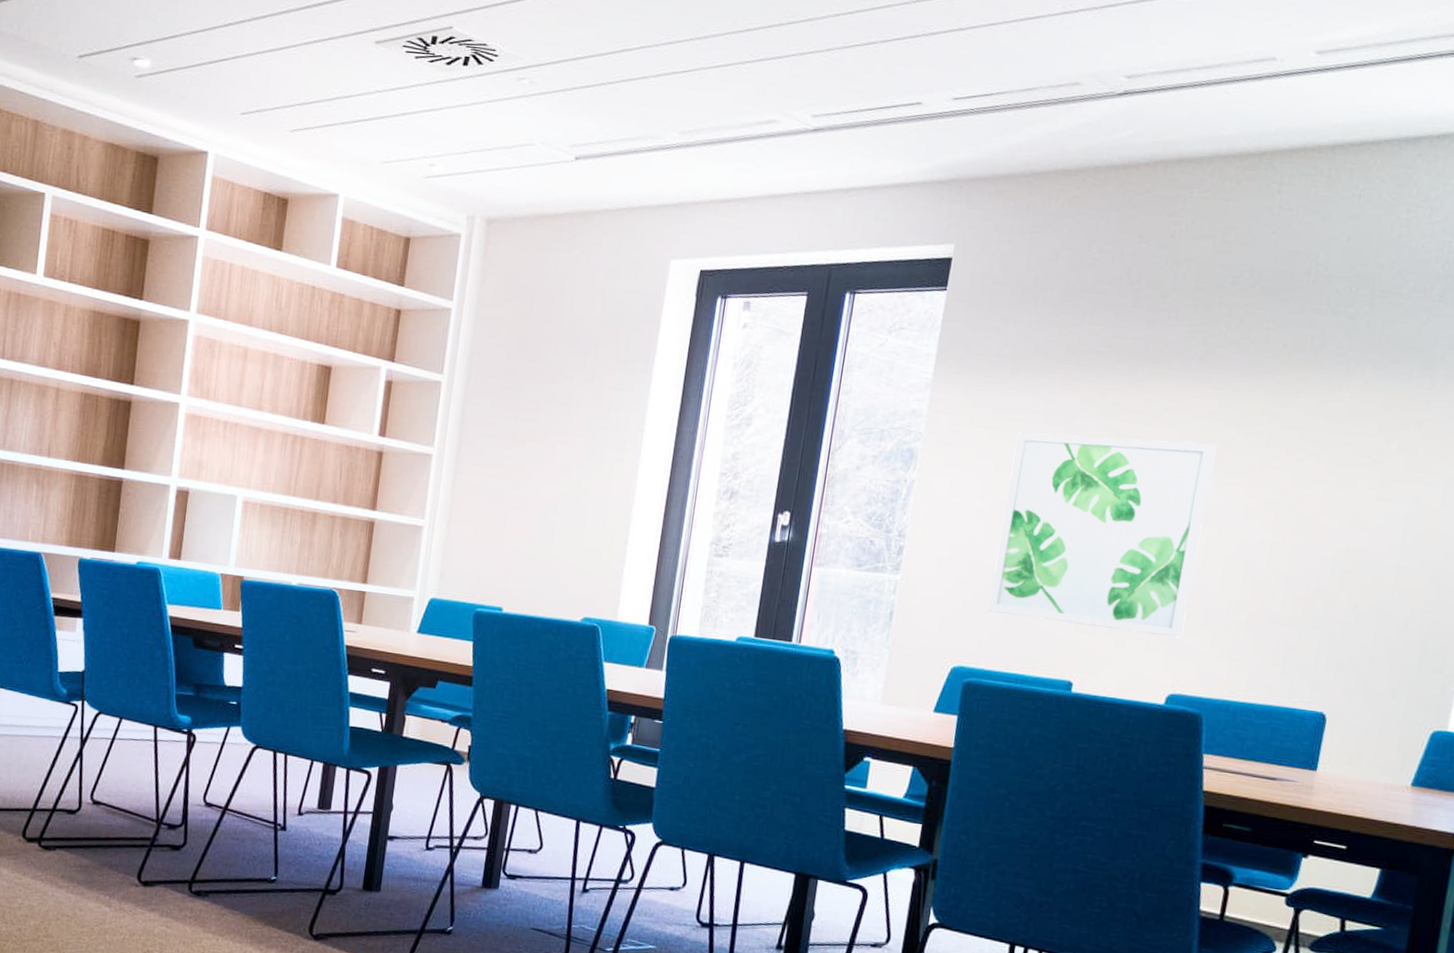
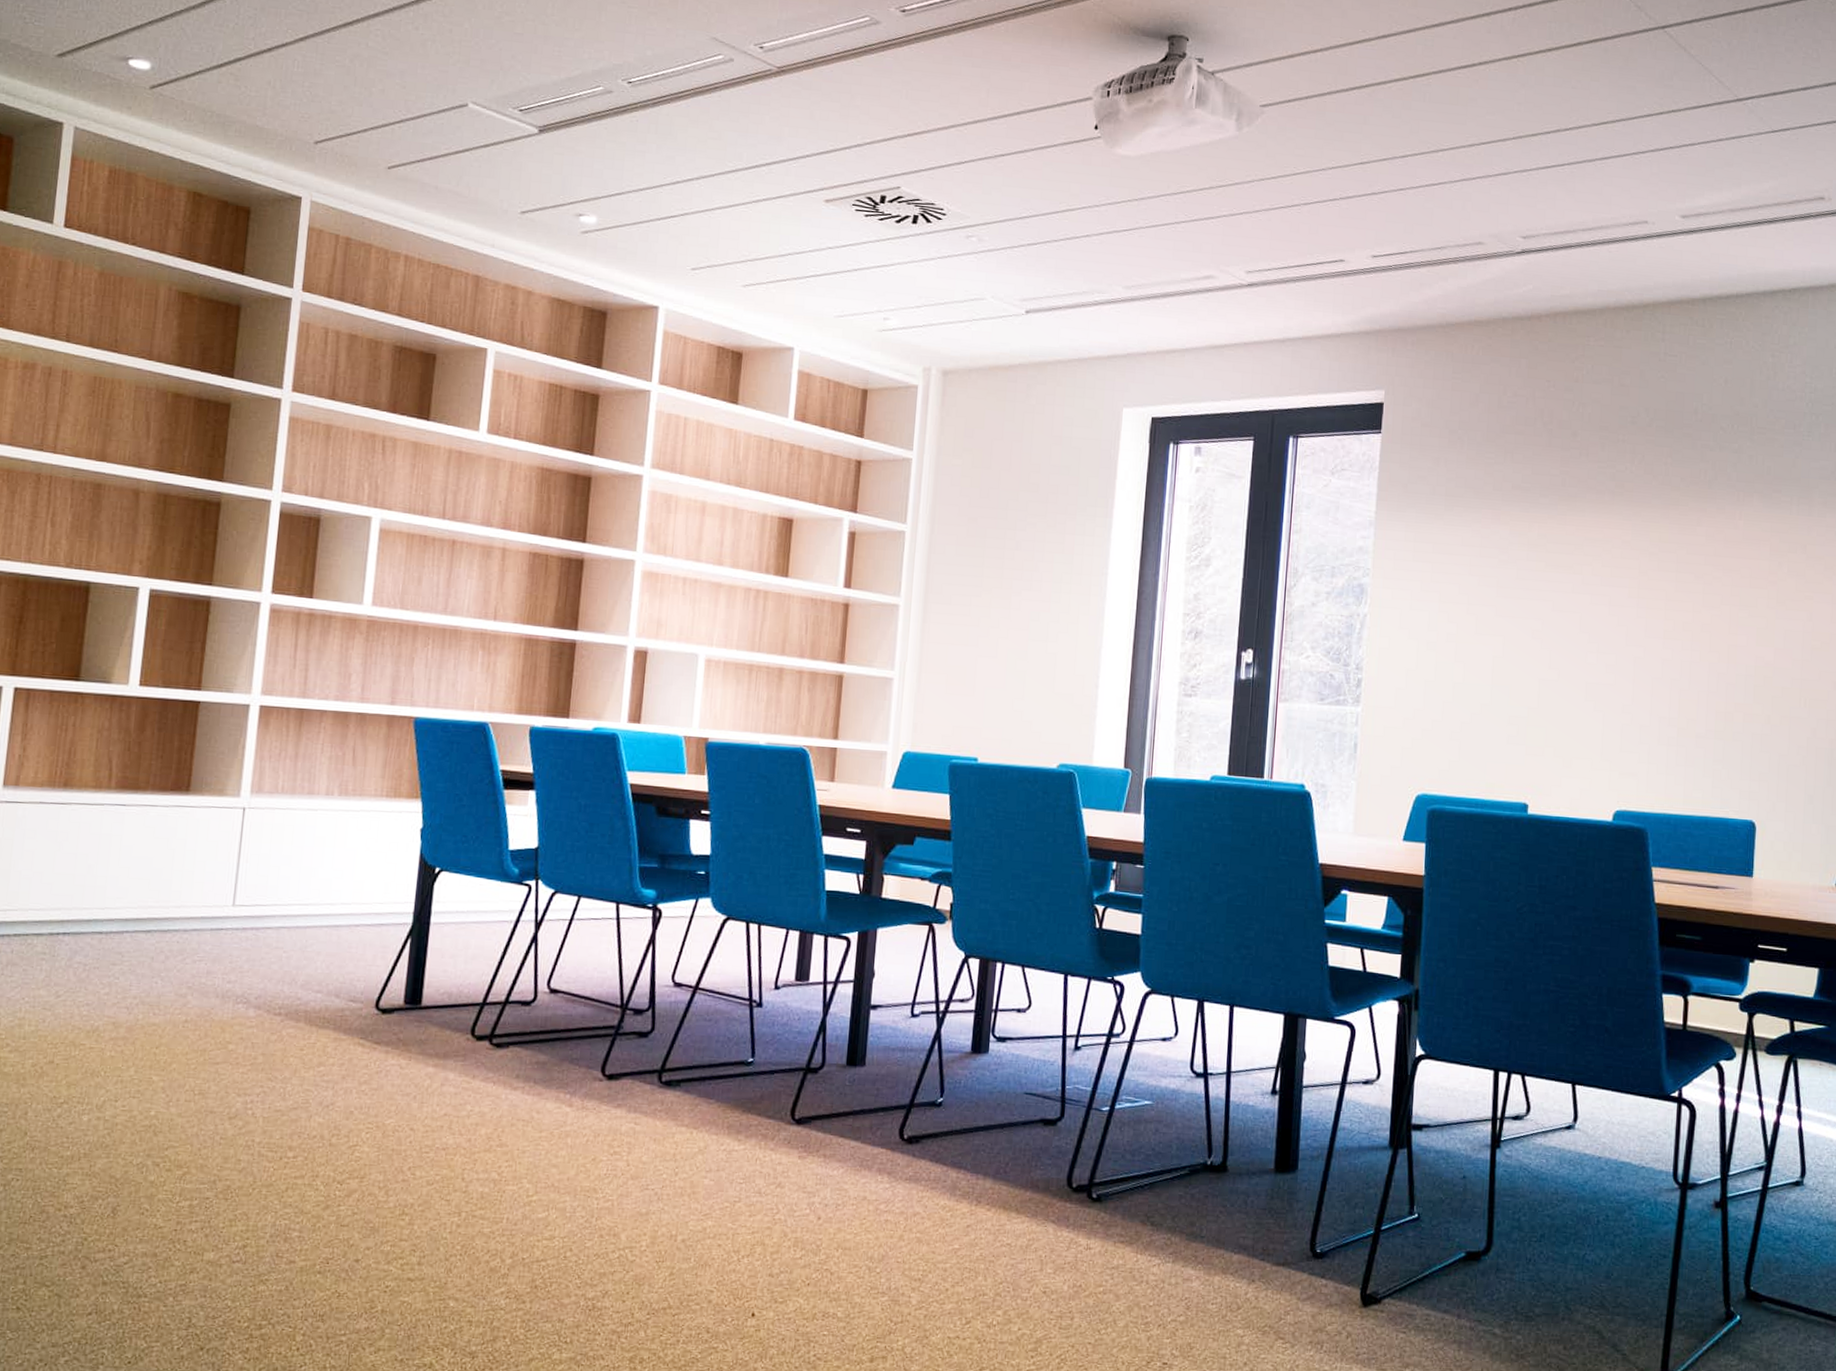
wall art: present [988,432,1217,638] -> none [1445,565,1634,756]

